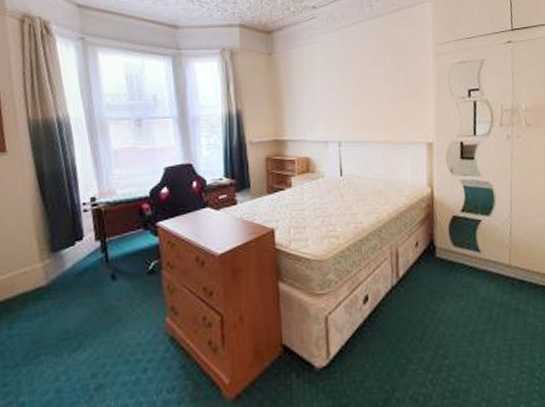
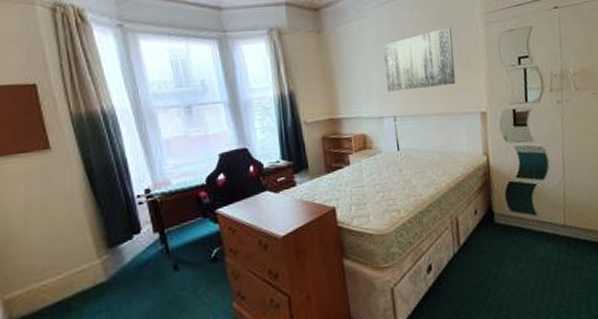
wall art: none [332,56,403,117] -> present [383,27,456,92]

